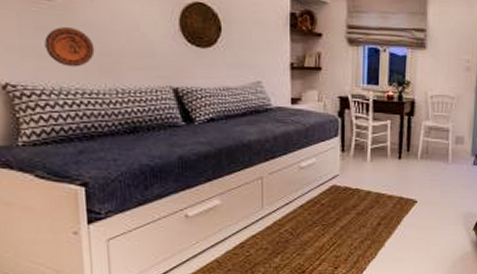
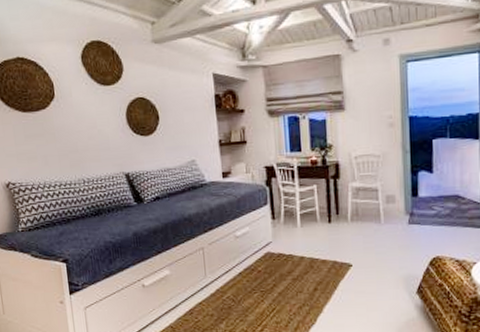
decorative plate: present [44,27,95,67] -> none [32,132,67,165]

